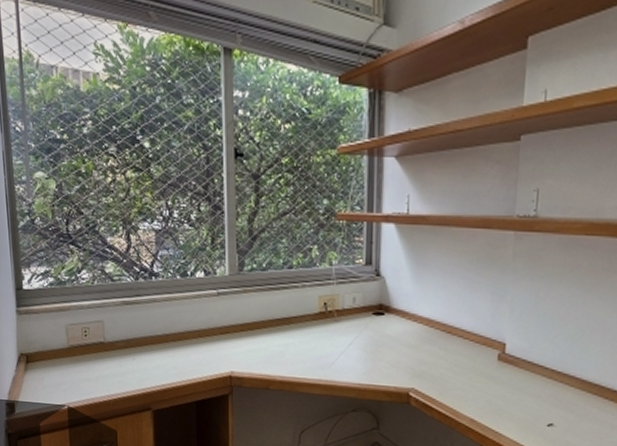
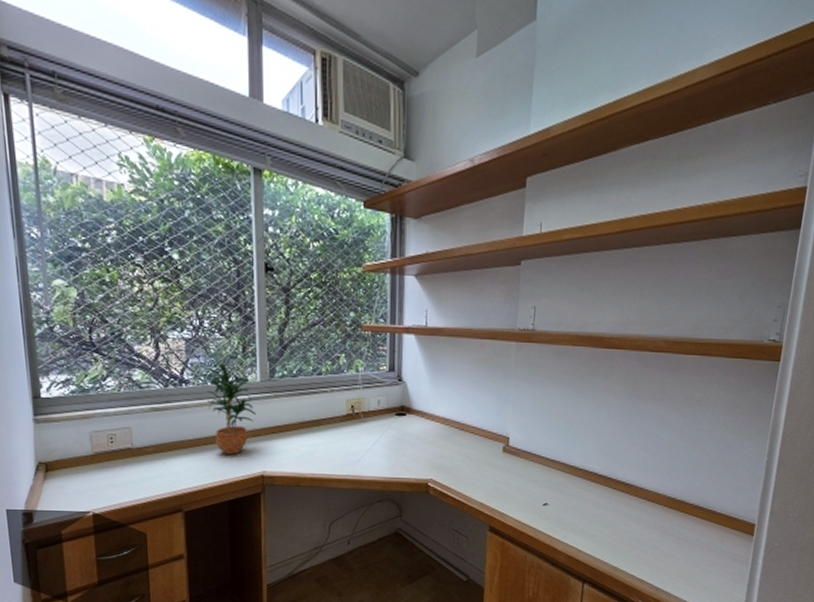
potted plant: none [168,254,225,353] -> present [199,361,256,455]

